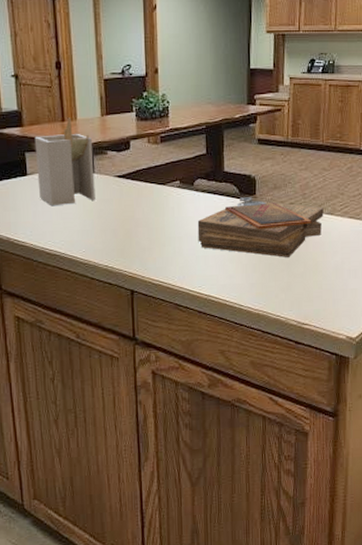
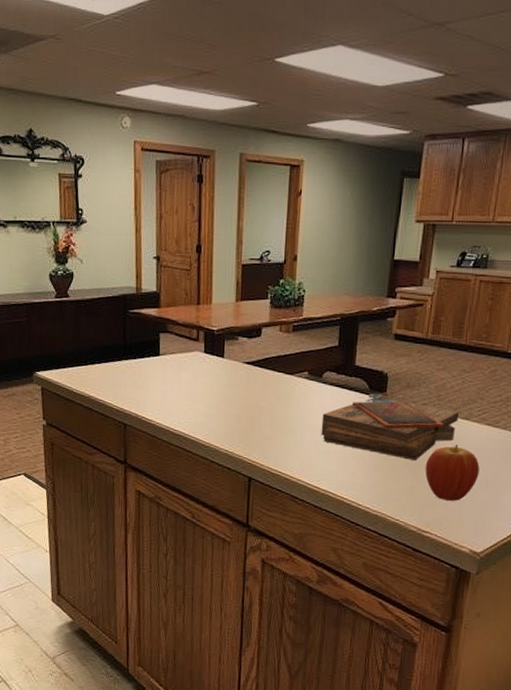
utensil holder: present [34,117,95,206] -> none [169,301,225,388]
fruit: none [298,239,347,292] -> present [425,445,480,501]

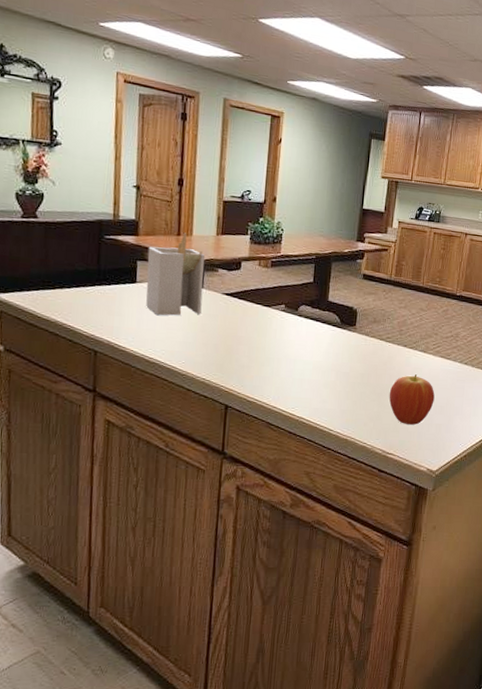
utensil holder: none [169,301,225,388] -> present [146,232,205,316]
clipboard: present [321,394,459,460] -> none [296,327,418,388]

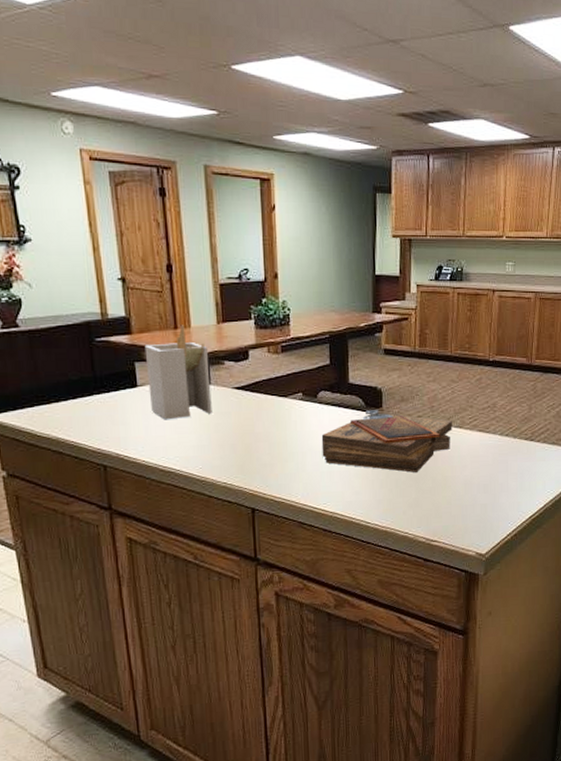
clipboard: none [296,327,418,388] -> present [321,410,452,472]
fruit: present [389,374,435,425] -> none [426,453,476,508]

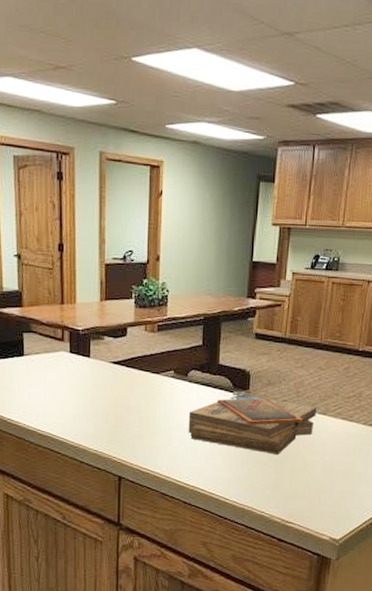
utensil holder: present [144,325,212,420] -> none [33,300,90,388]

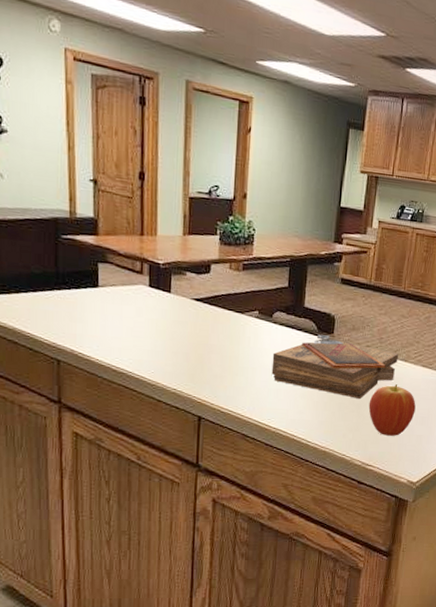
fruit: none [287,438,337,492] -> present [368,384,416,436]

